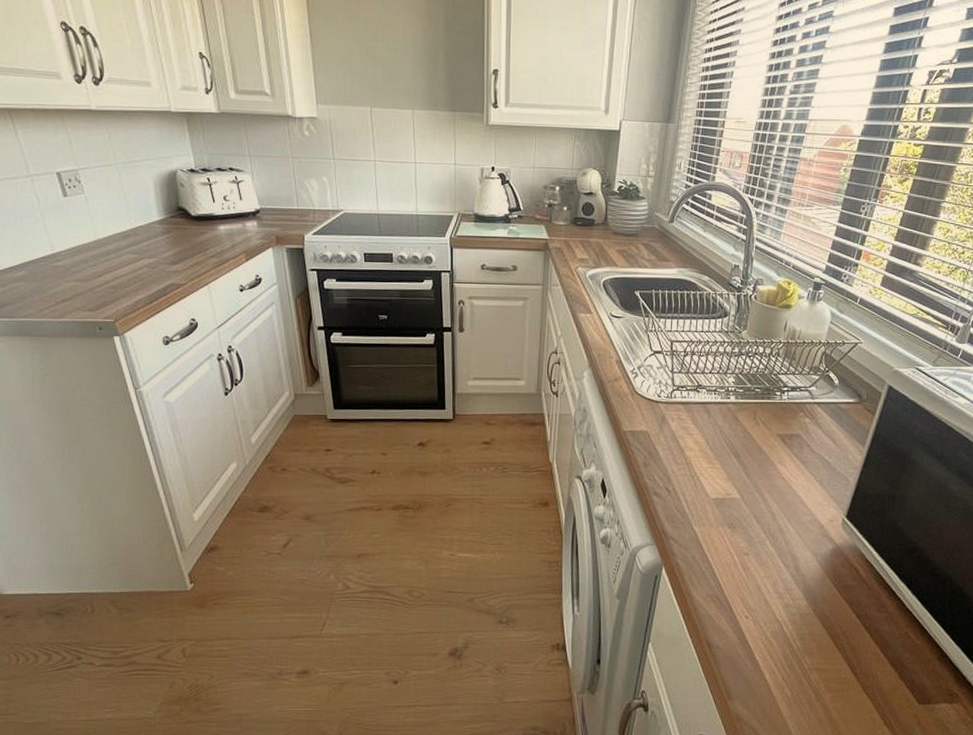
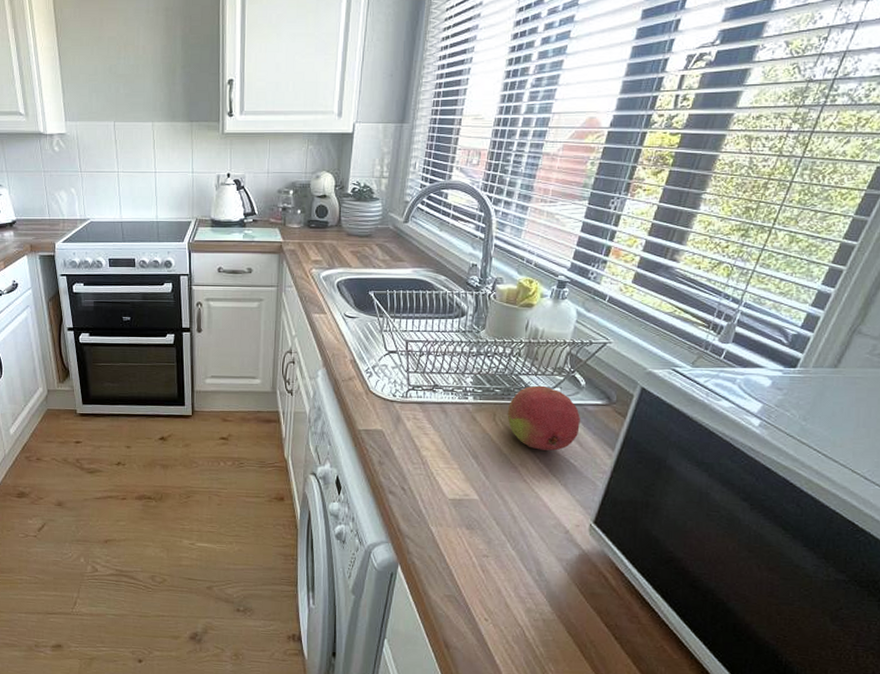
fruit: none [767,384,834,448] -> present [507,385,580,451]

